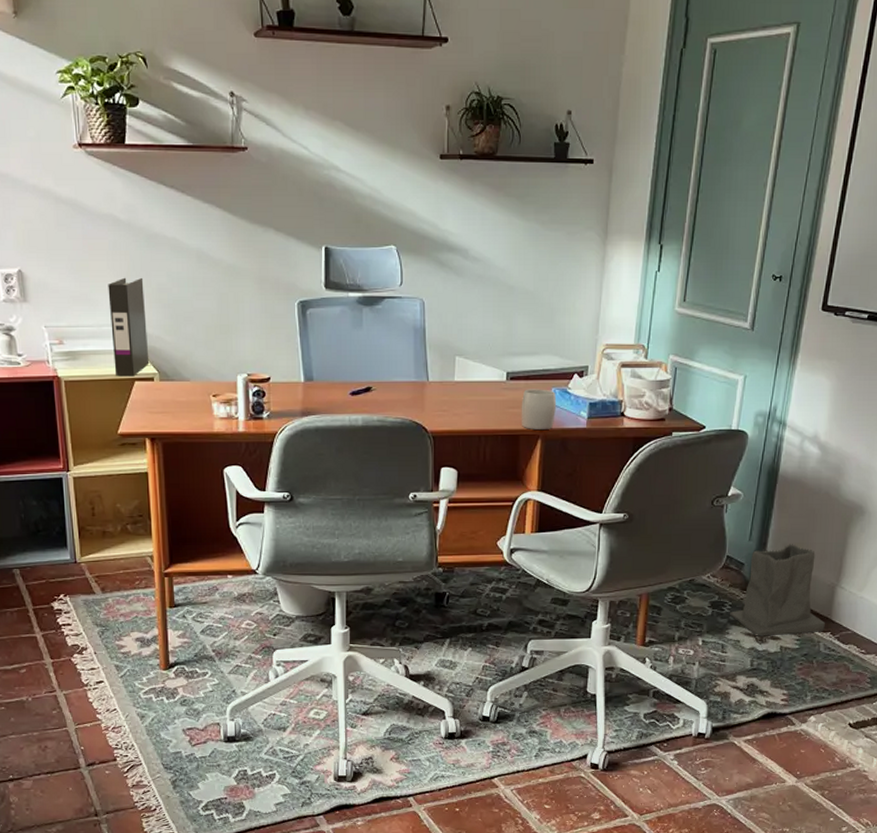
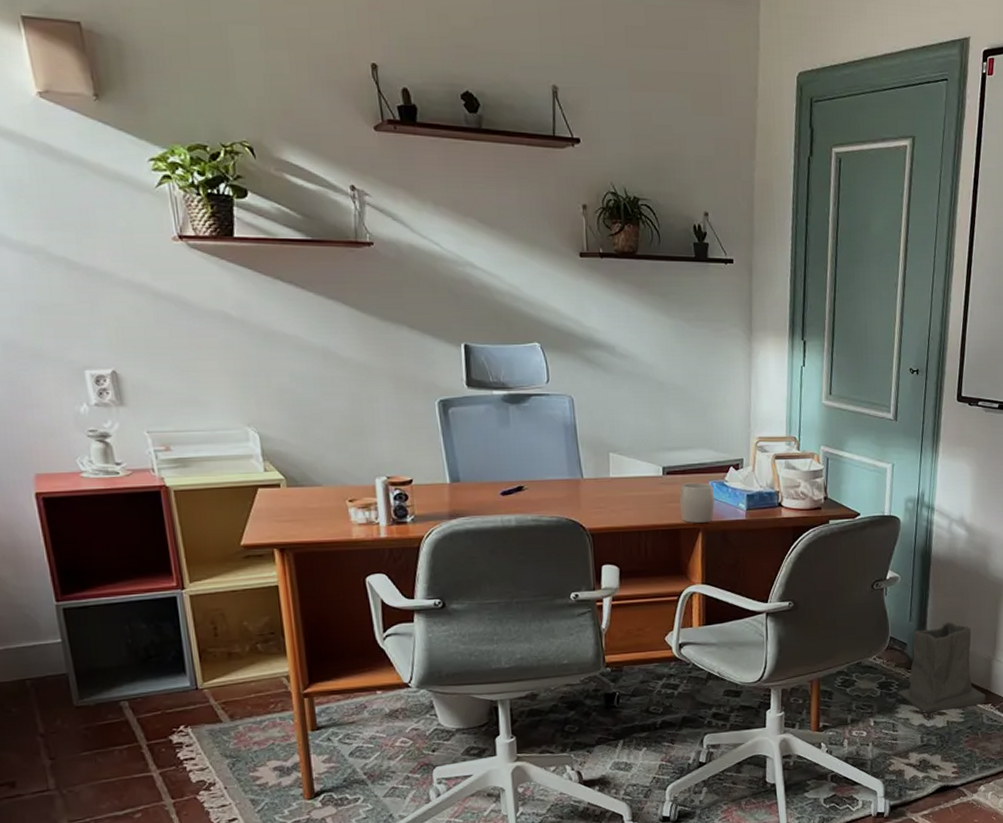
binder: present [108,277,150,377] -> none [221,377,274,484]

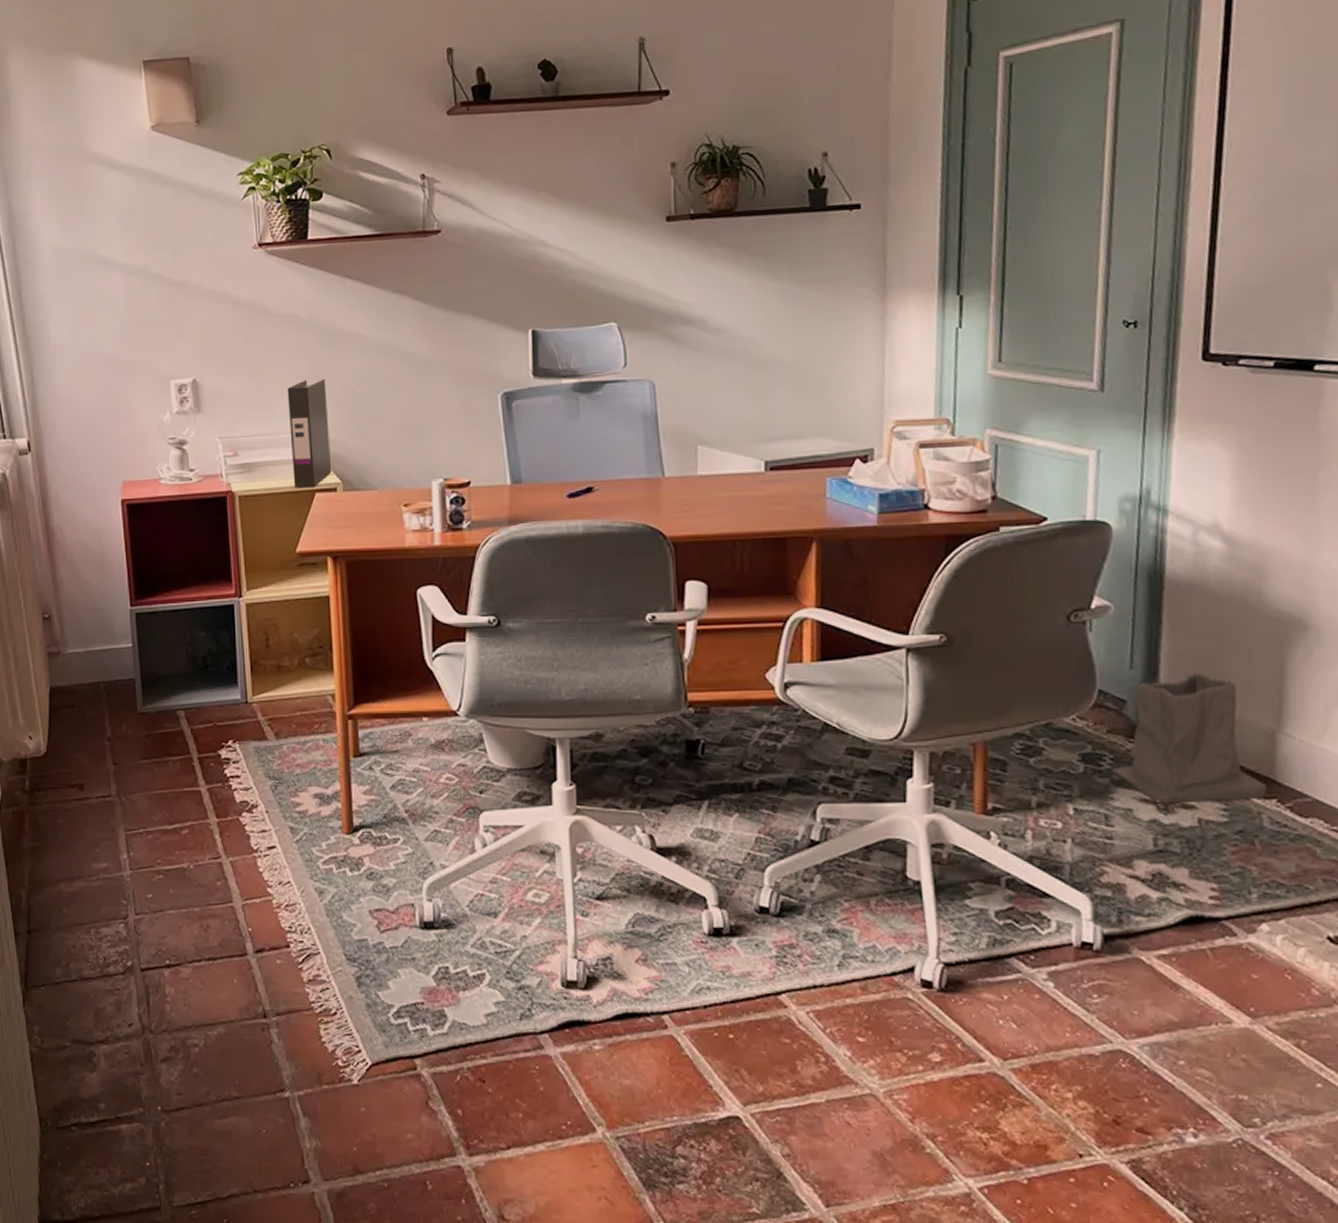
binder: none [221,377,274,484] -> present [287,378,332,488]
mug: present [679,482,715,523] -> none [786,479,835,530]

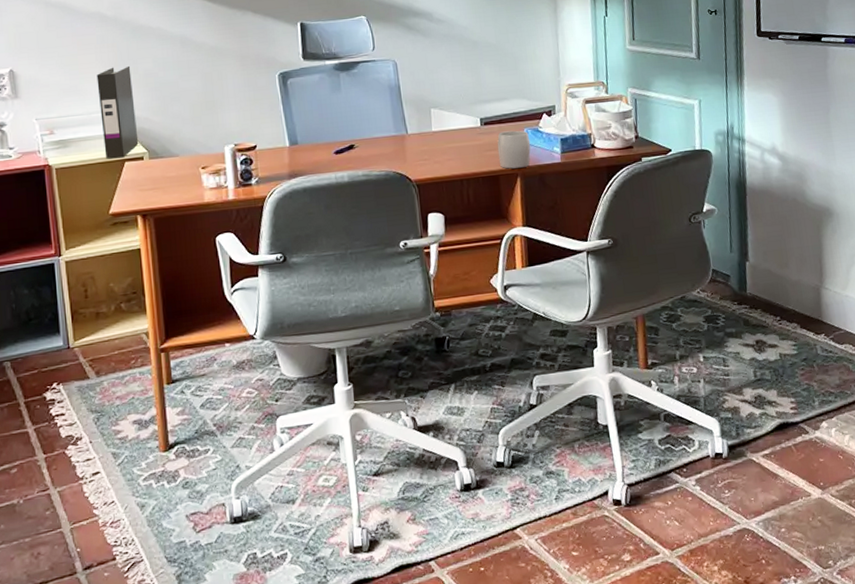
mug: none [786,479,835,530] -> present [497,130,531,169]
paper bag: present [1111,673,1267,804] -> none [724,251,818,346]

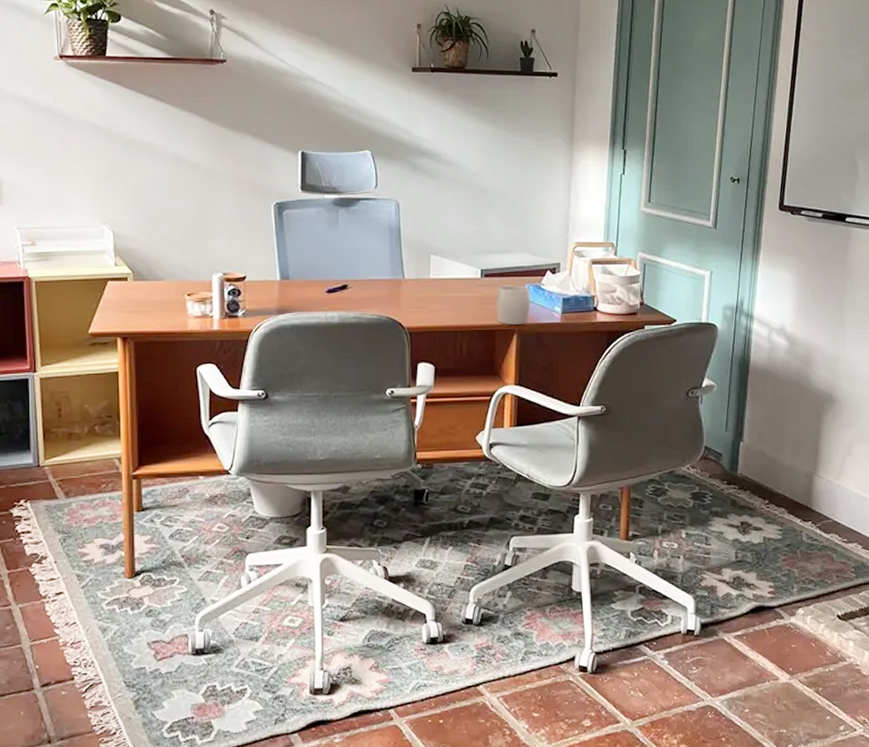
binder: present [96,65,139,159] -> none [84,180,124,277]

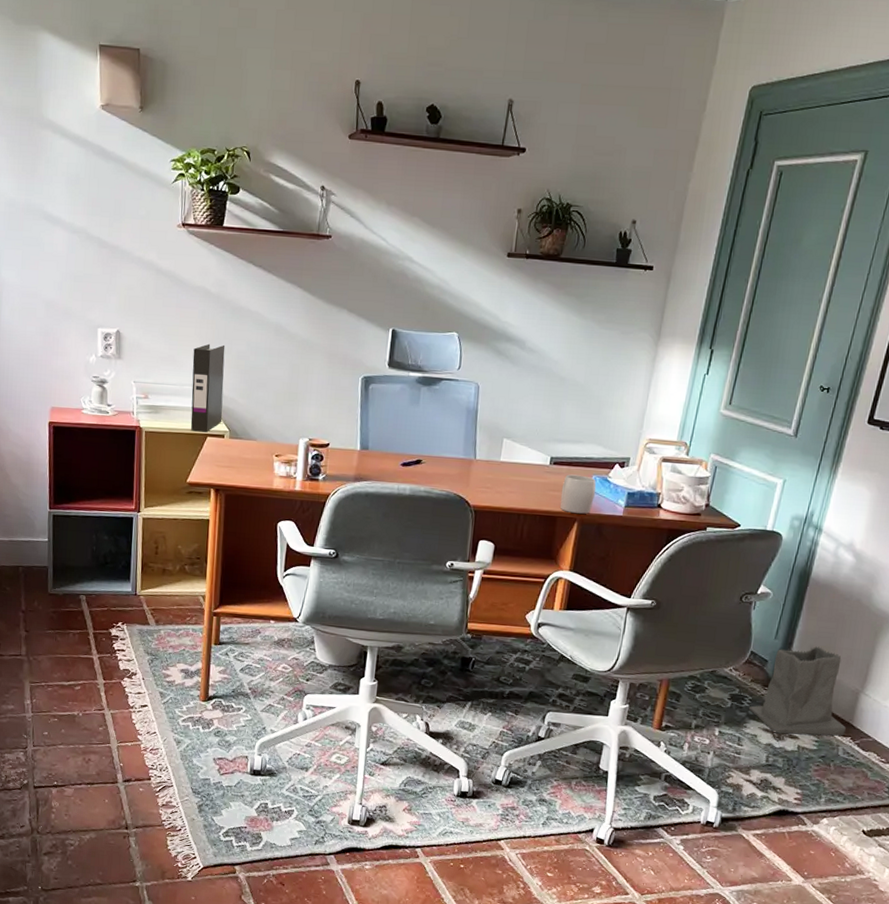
binder: none [84,180,124,277] -> present [190,343,226,432]
paper bag: none [710,433,806,528] -> present [748,646,846,736]

